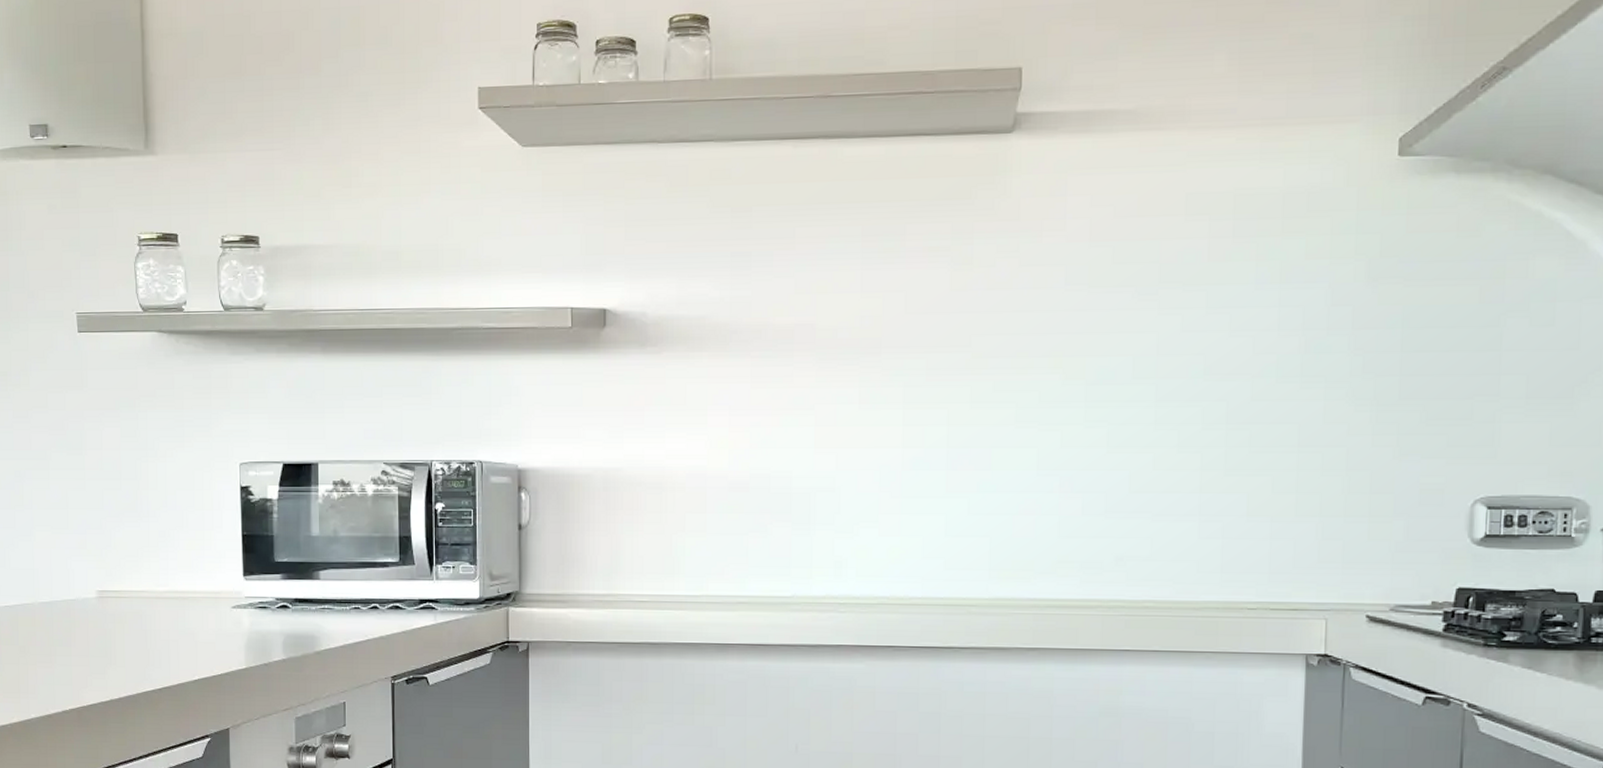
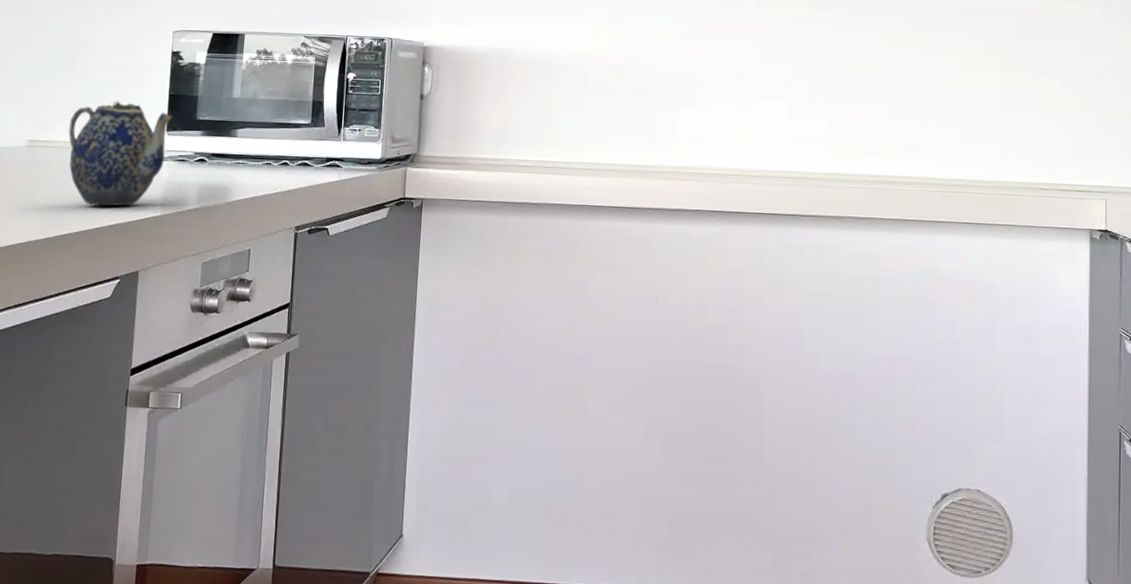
teapot: none [139,543,249,660] -> present [68,100,173,207]

